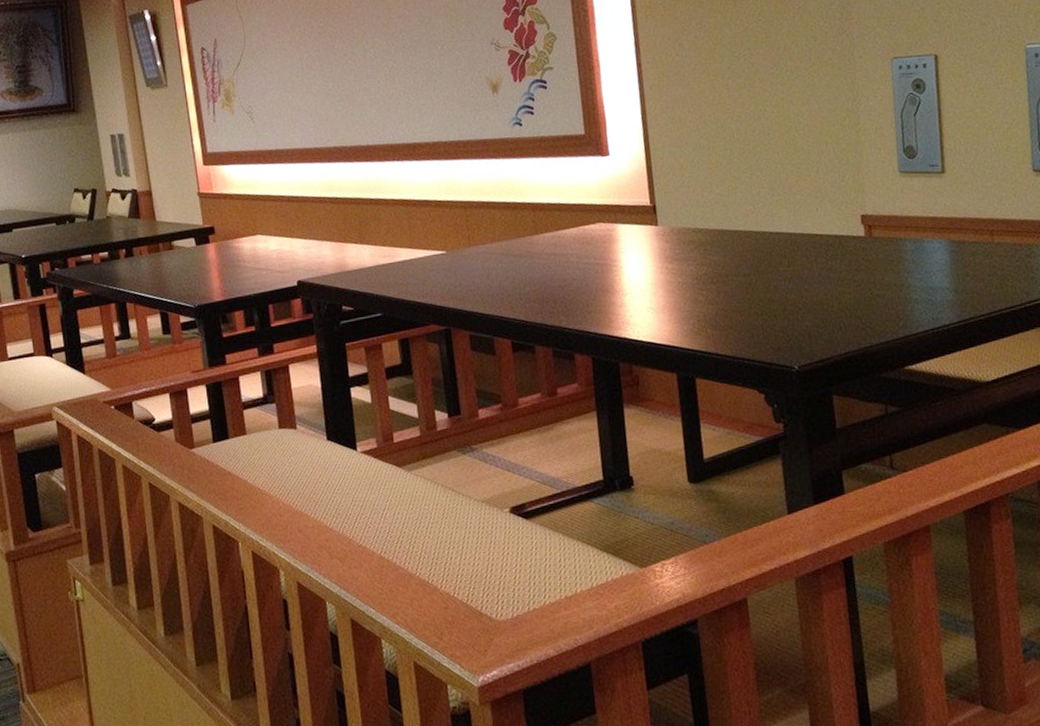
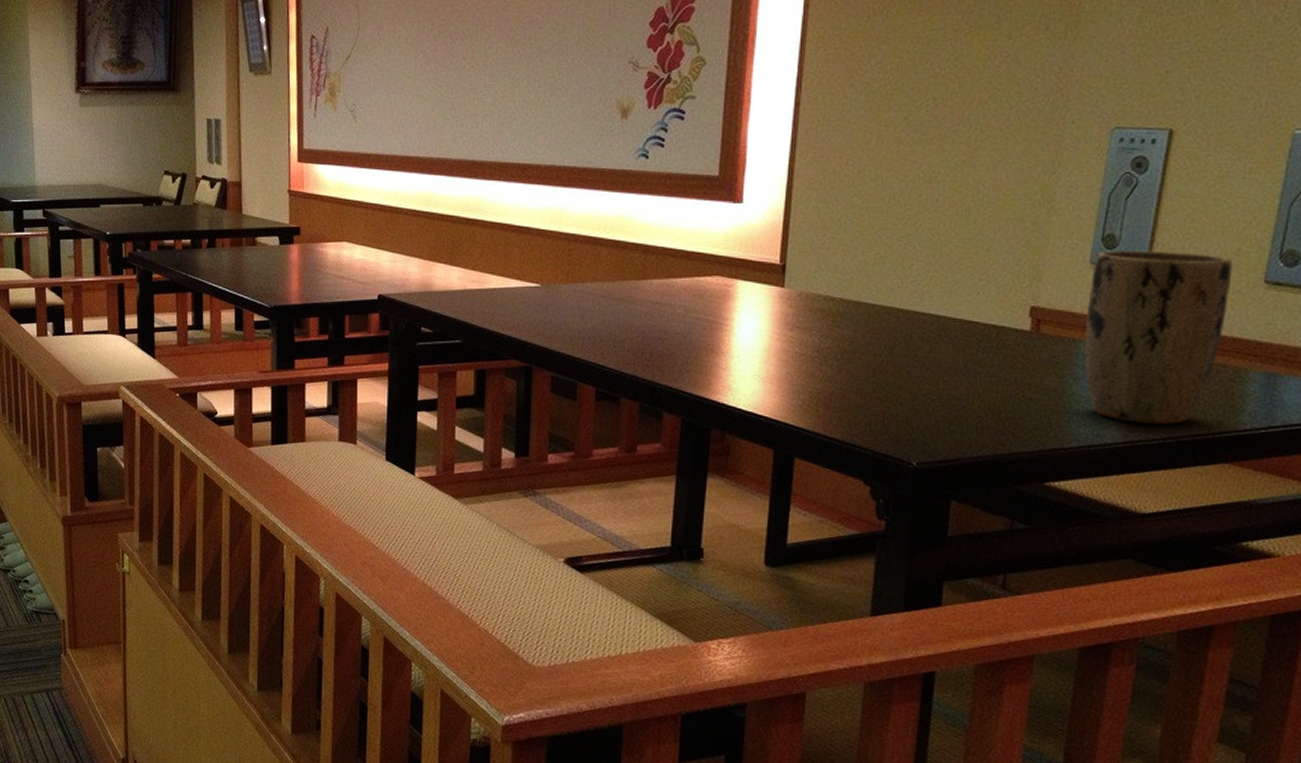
plant pot: none [902,153,1013,304] -> present [1084,250,1233,424]

